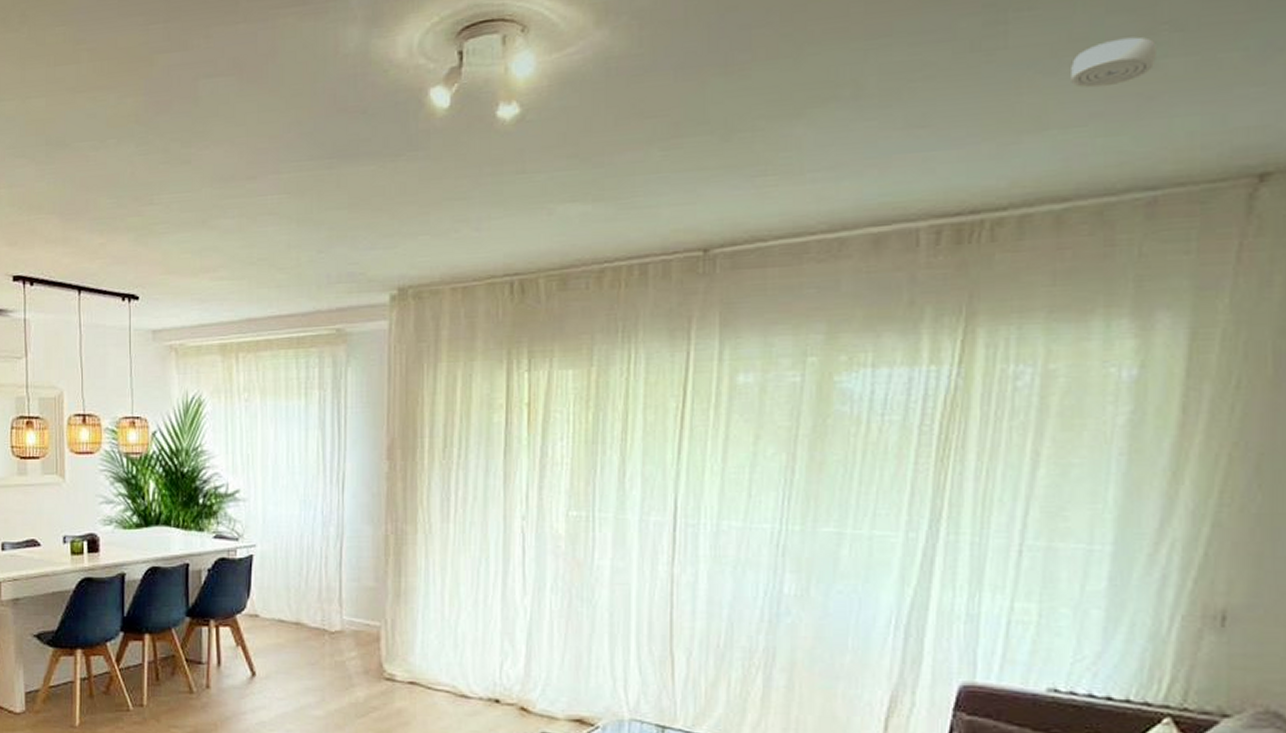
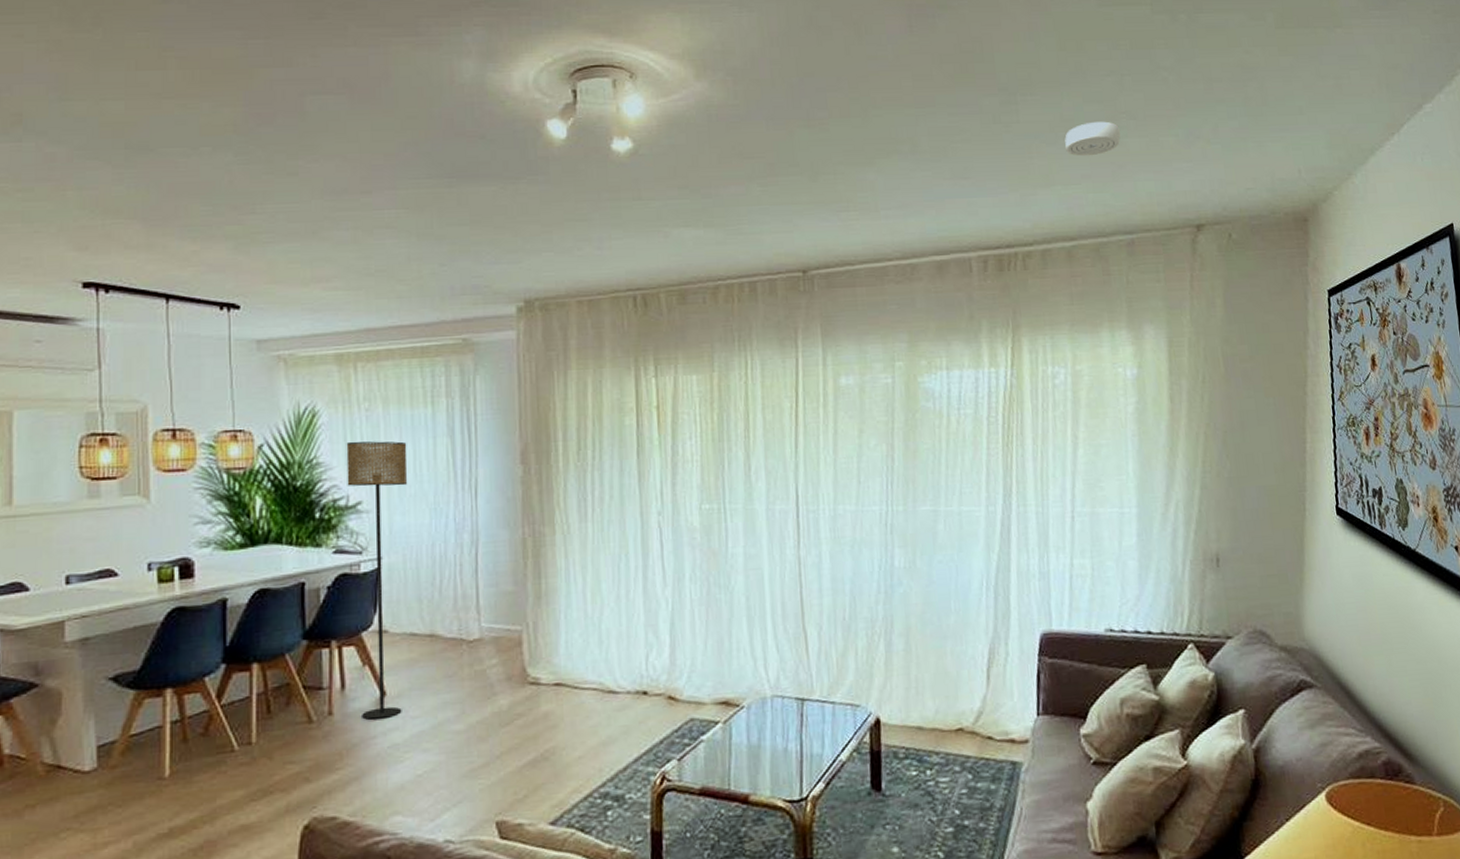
floor lamp: none [227,431,281,697] -> present [346,441,408,720]

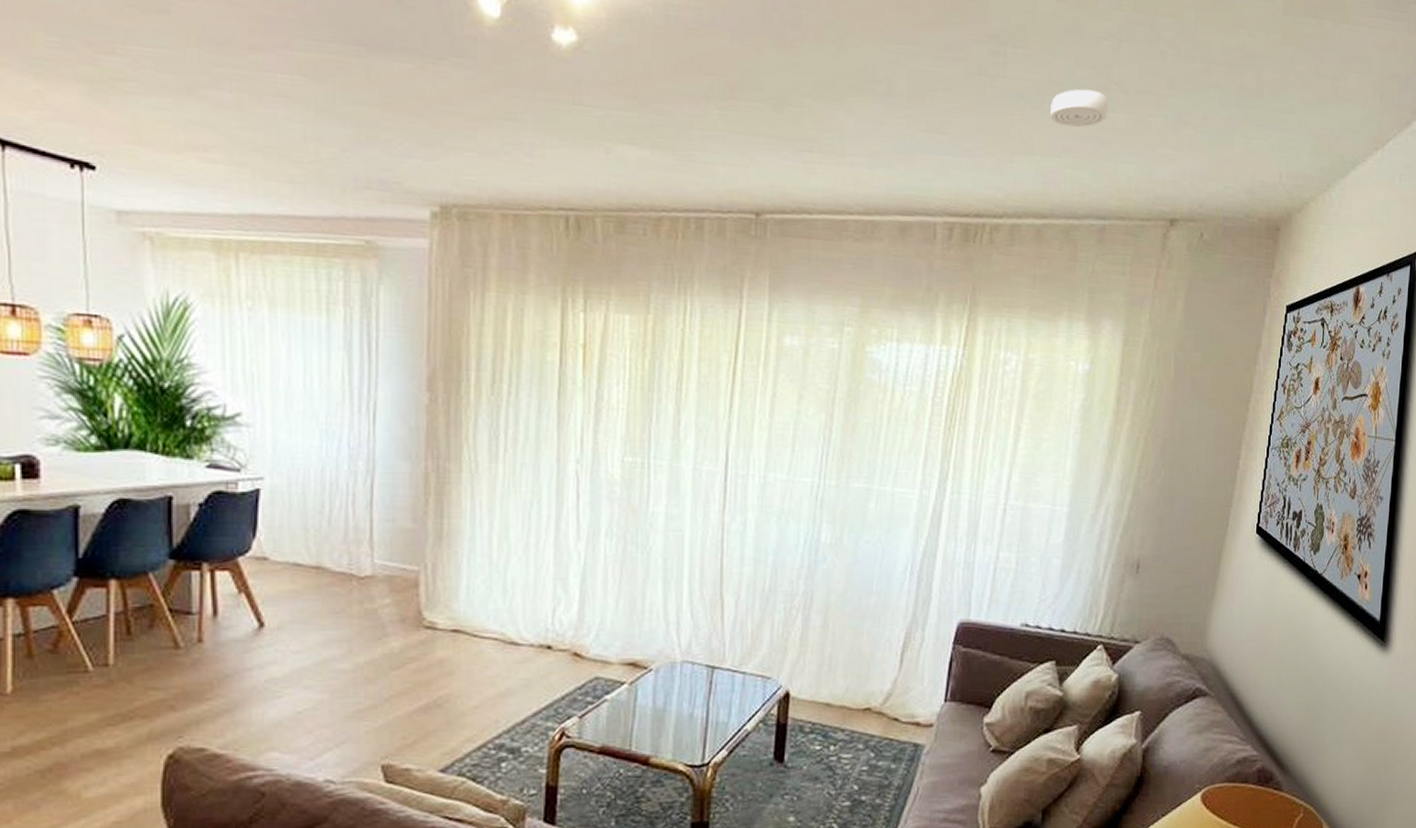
floor lamp: present [346,441,408,720] -> none [224,345,296,650]

